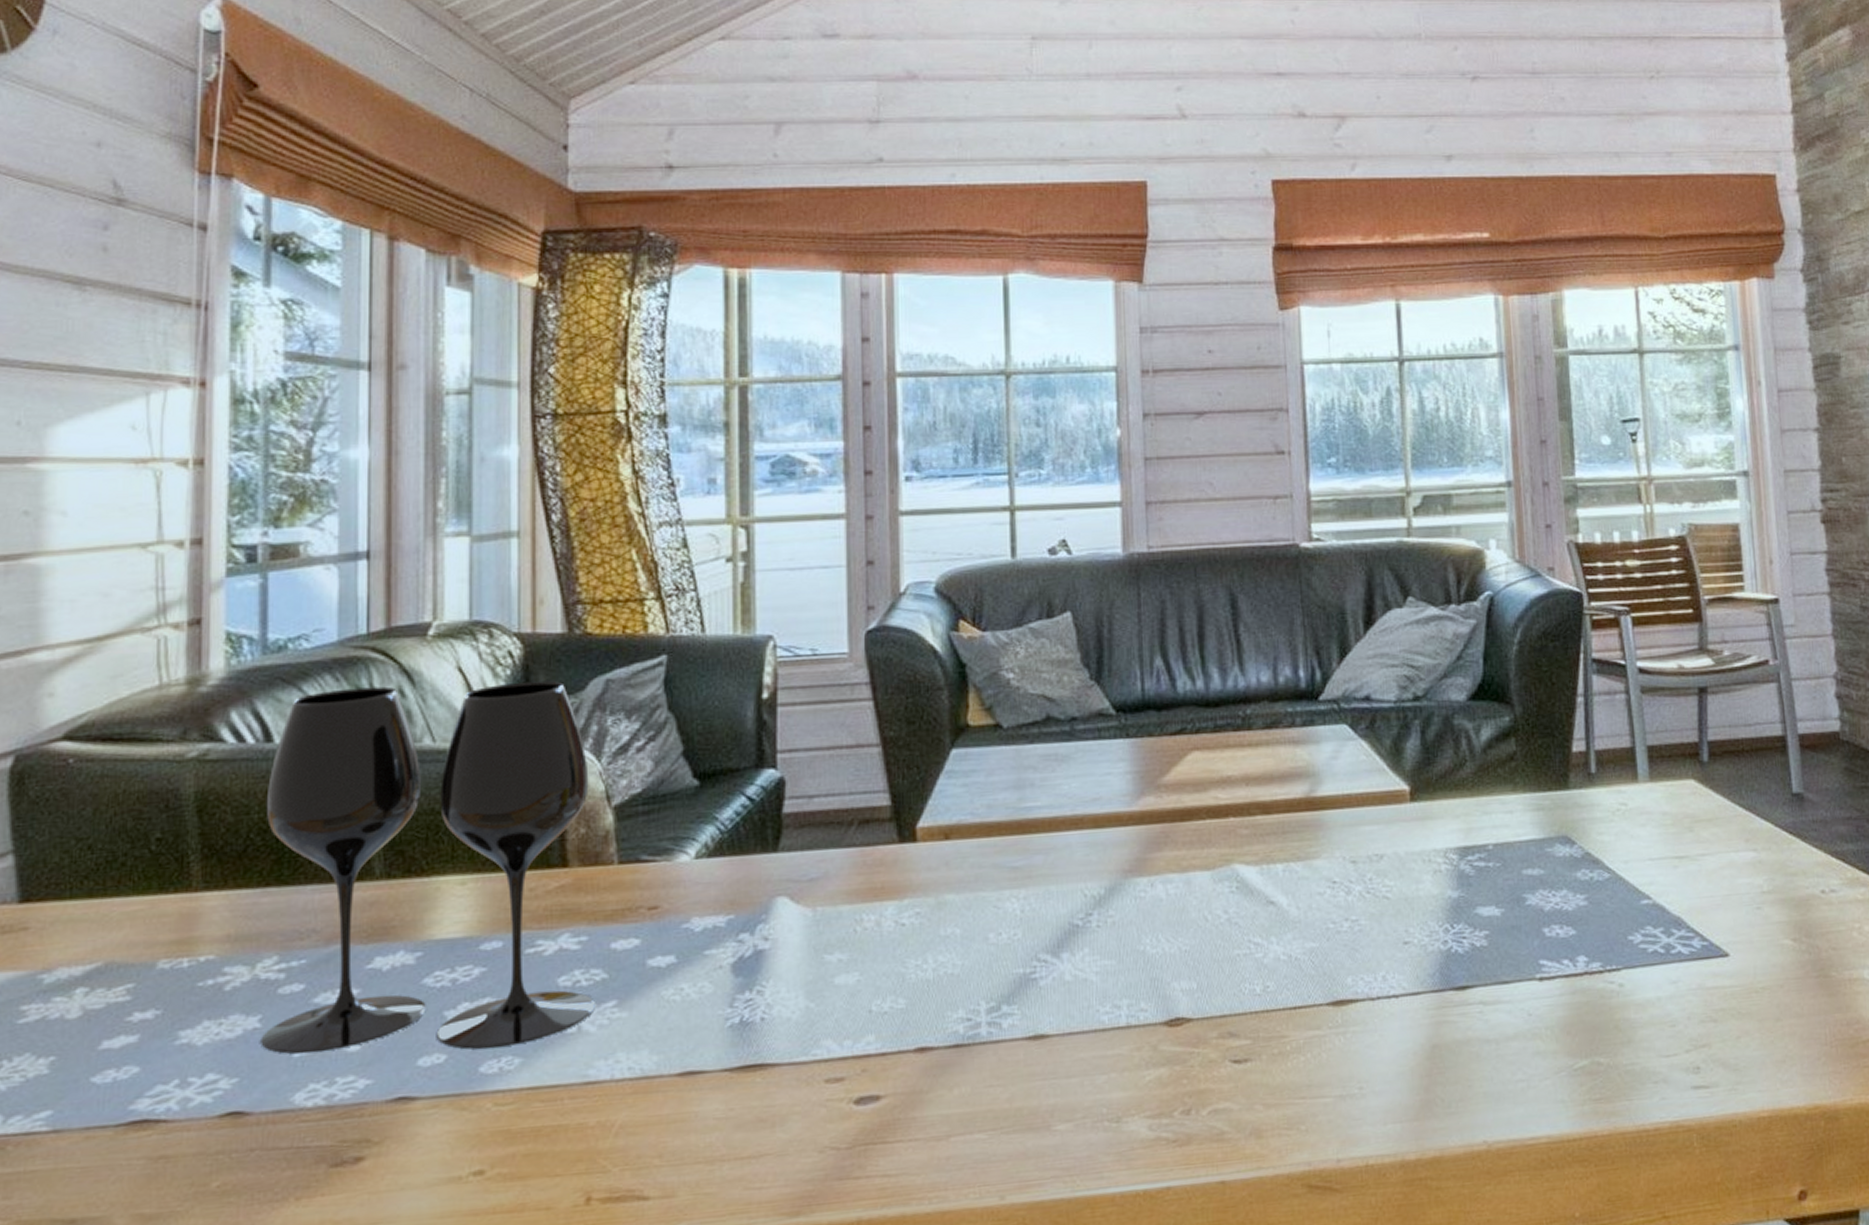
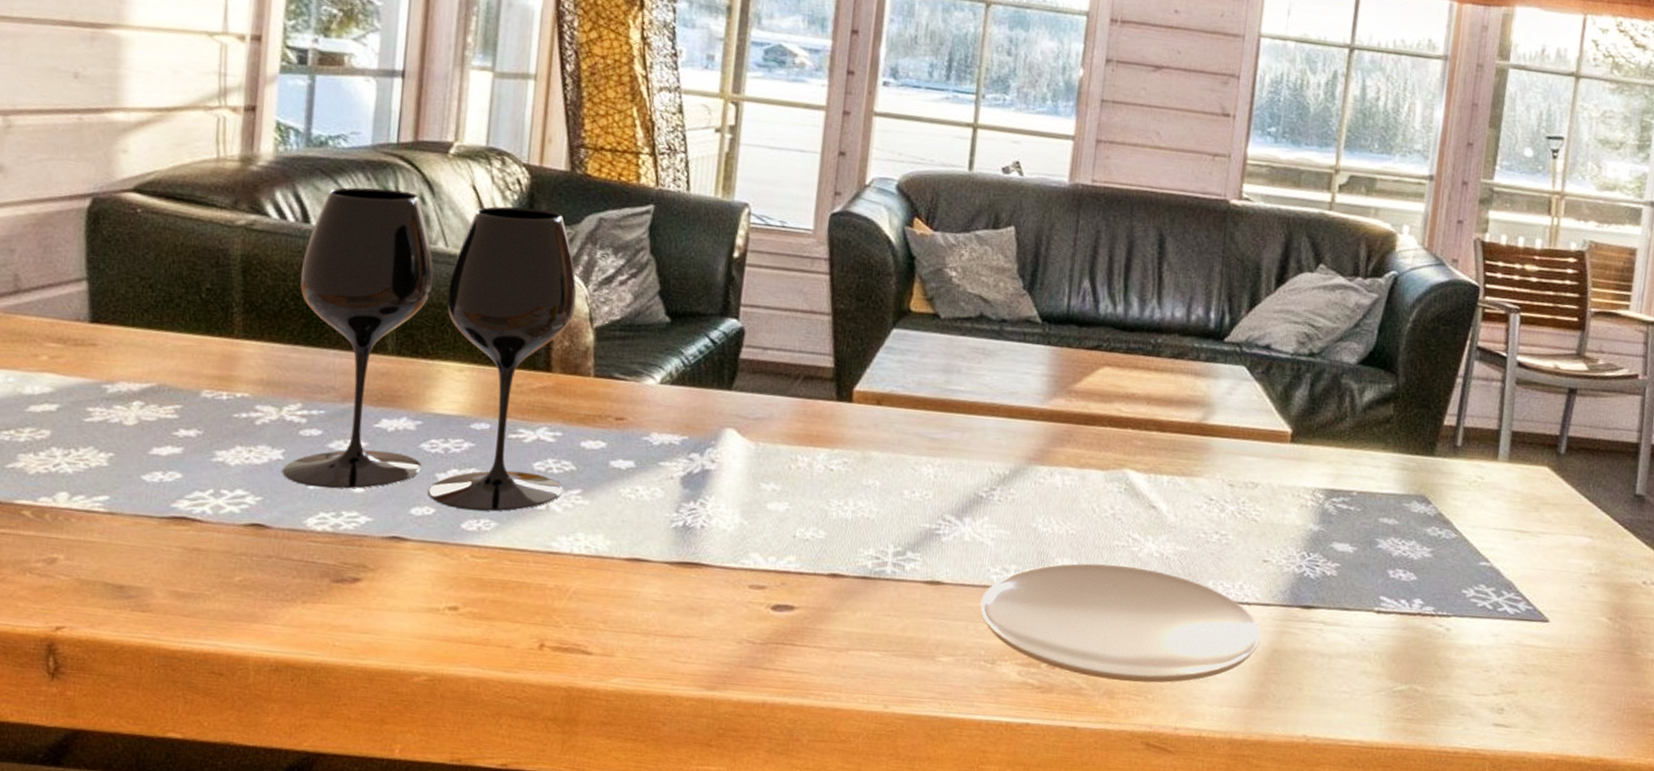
plate: none [1093,976,1416,1117] -> present [980,563,1261,683]

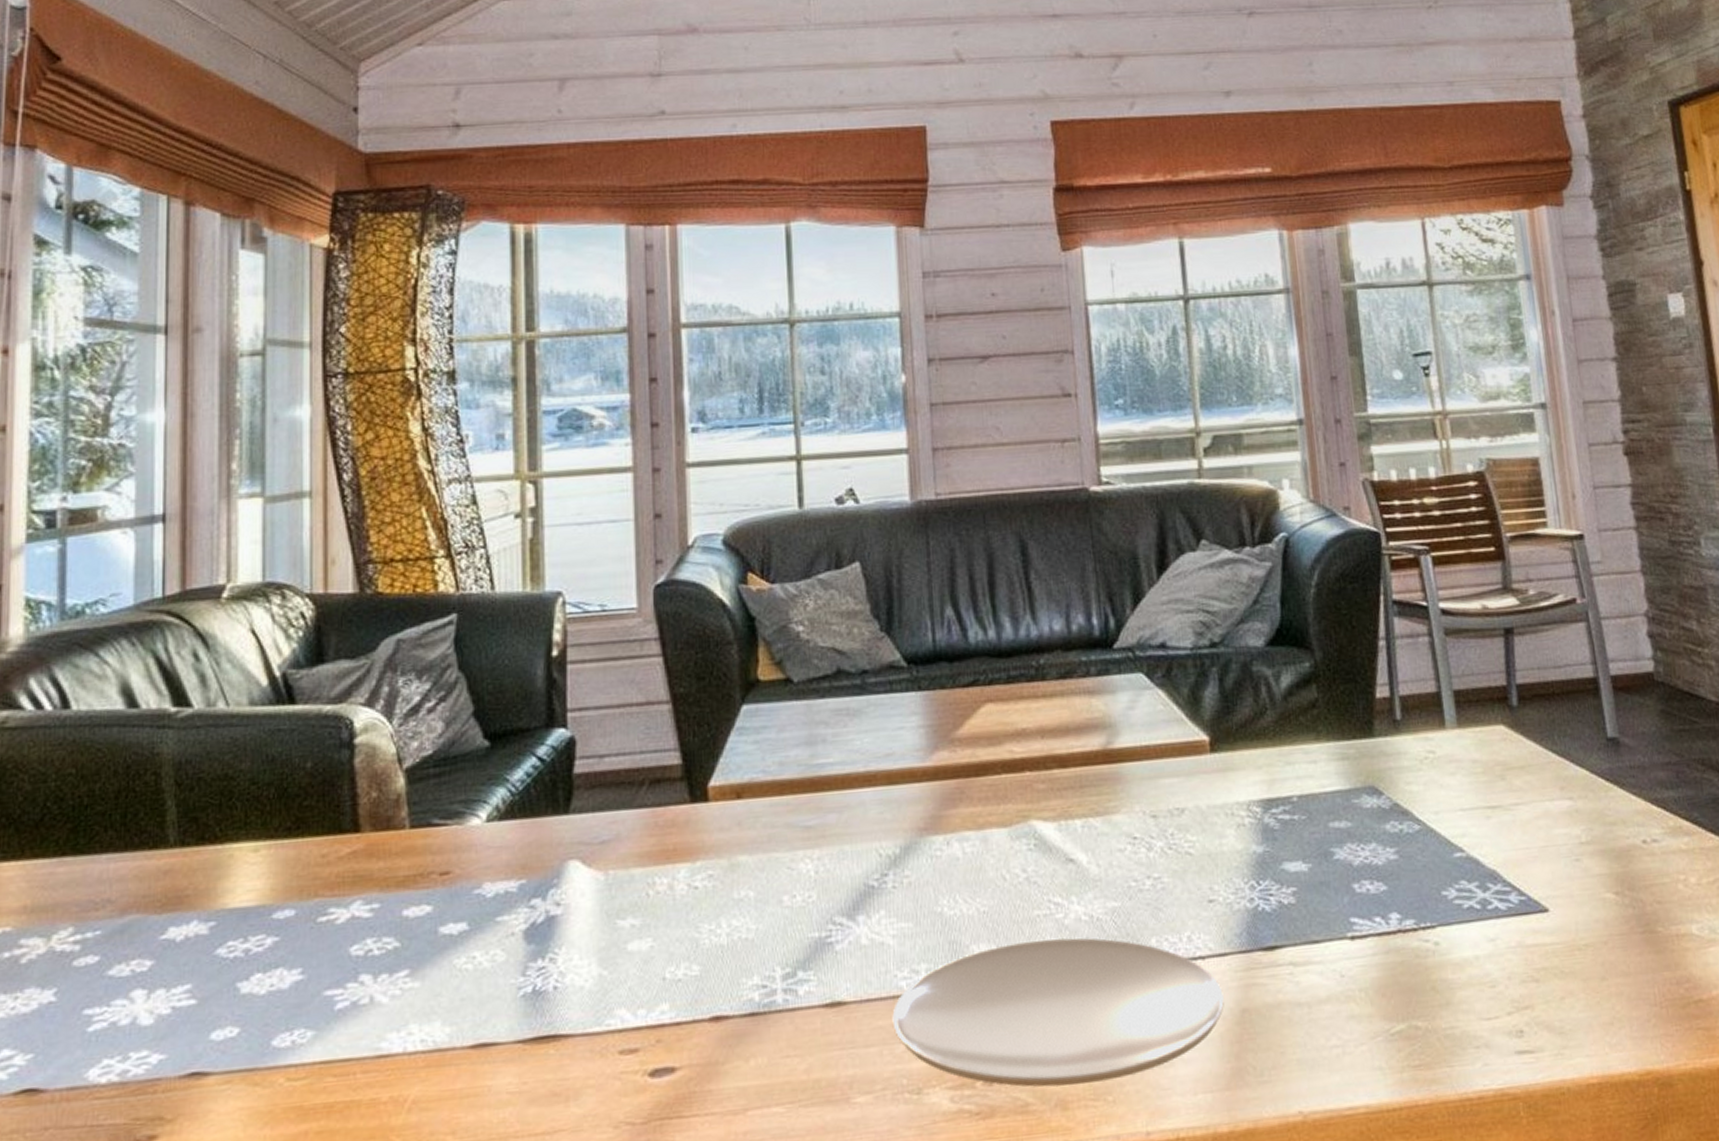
wine glass: present [282,187,577,512] -> none [55,641,387,1029]

